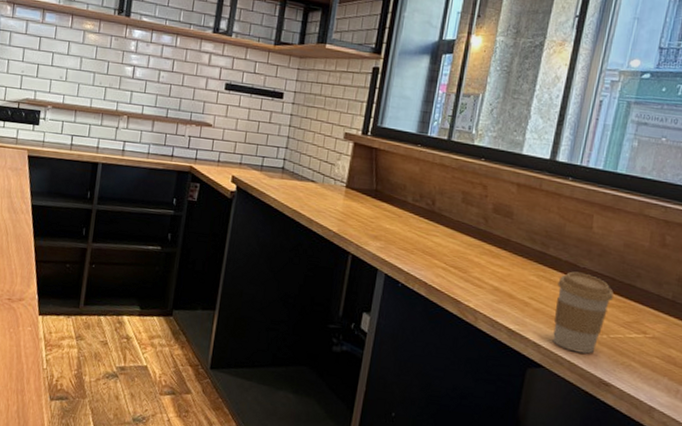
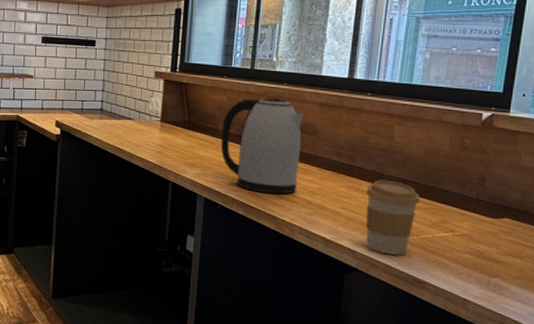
kettle: none [407,171,499,278] -> present [220,98,304,195]

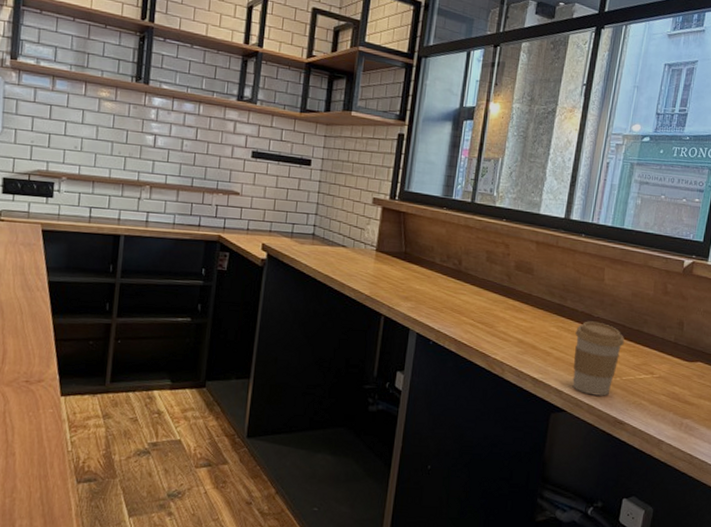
kettle: present [220,98,304,195] -> none [436,232,520,332]

